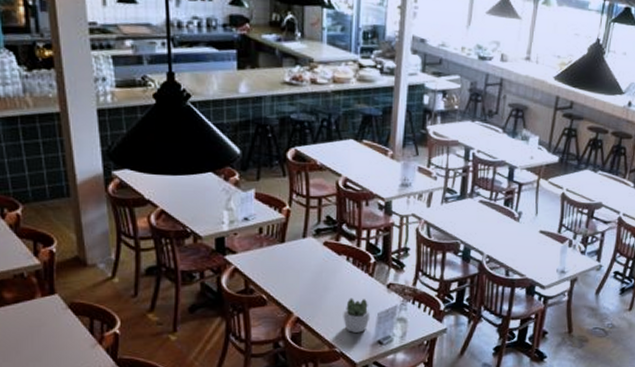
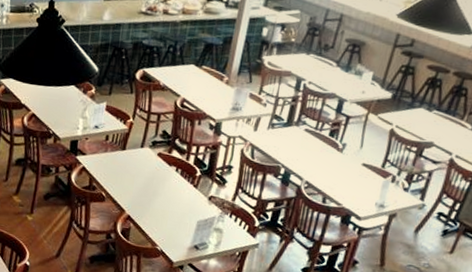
succulent plant: present [343,298,371,333] -> none [166,204,191,236]

